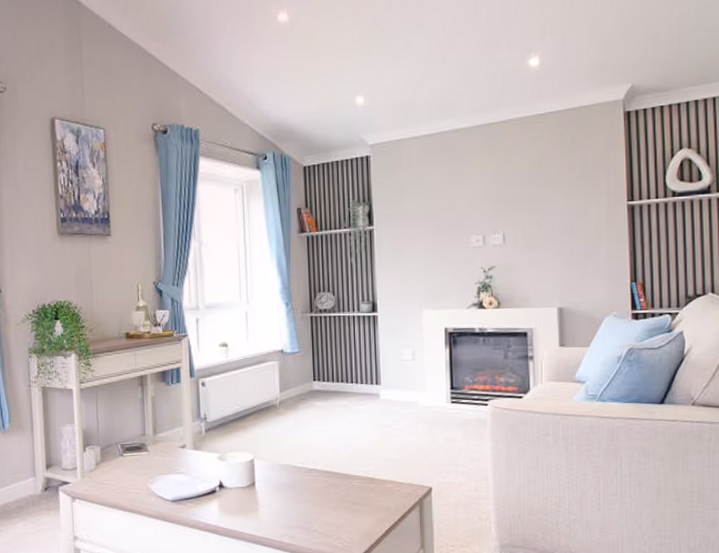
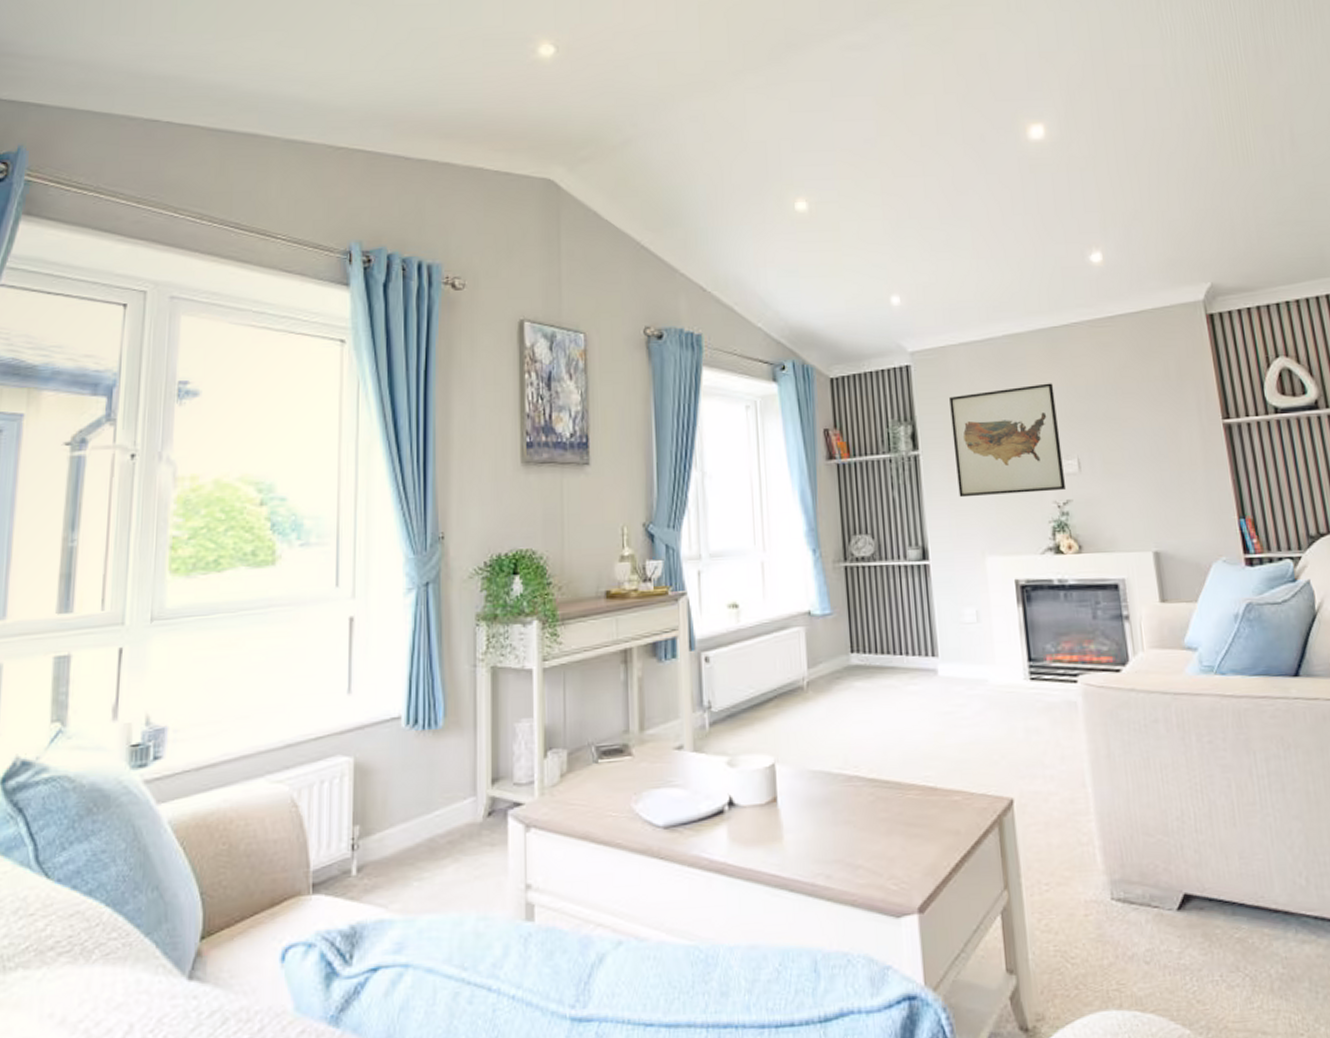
wall art: none [401,171,492,264] -> present [949,383,1067,498]

